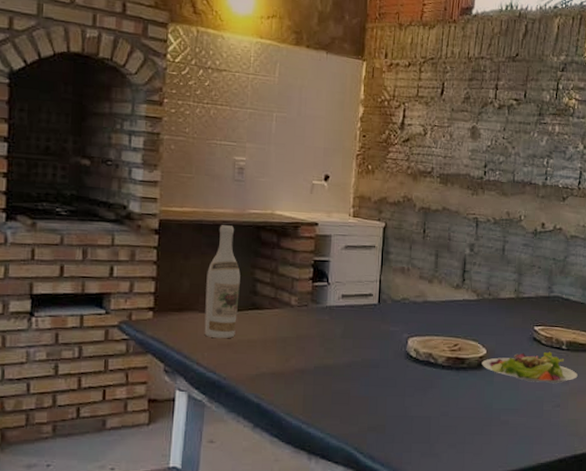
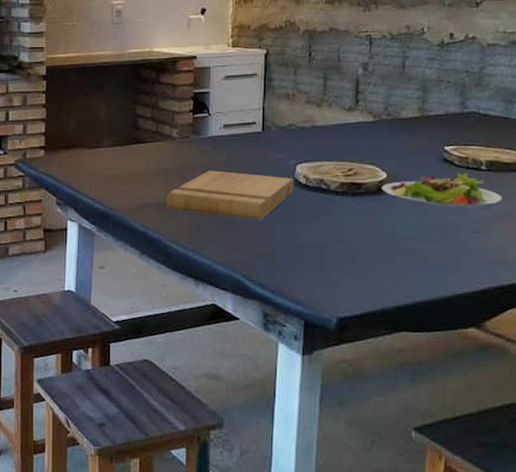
wine bottle: present [204,225,241,339] -> none [91,66,122,172]
cutting board: none [282,340,406,393] -> present [167,170,294,220]

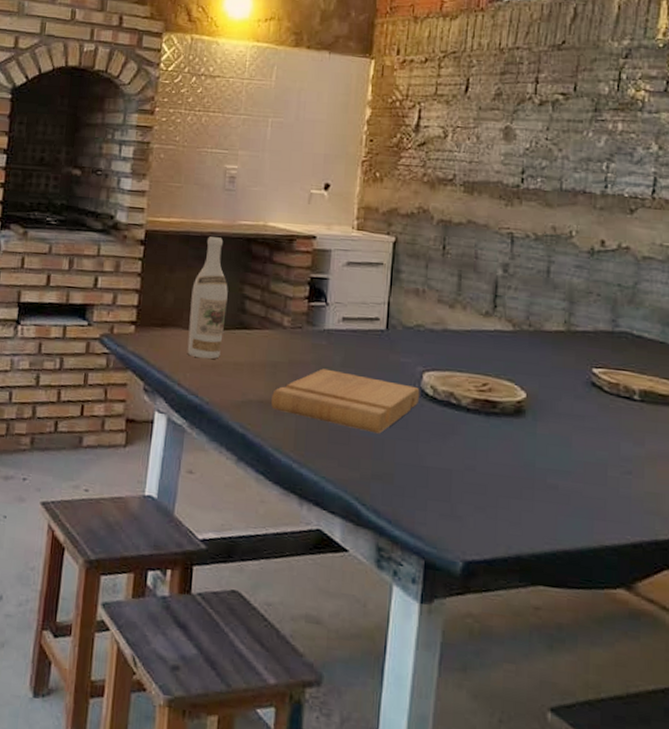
wine bottle: none [91,66,122,172] -> present [187,236,228,359]
salad plate: present [382,173,502,208] -> none [520,400,658,444]

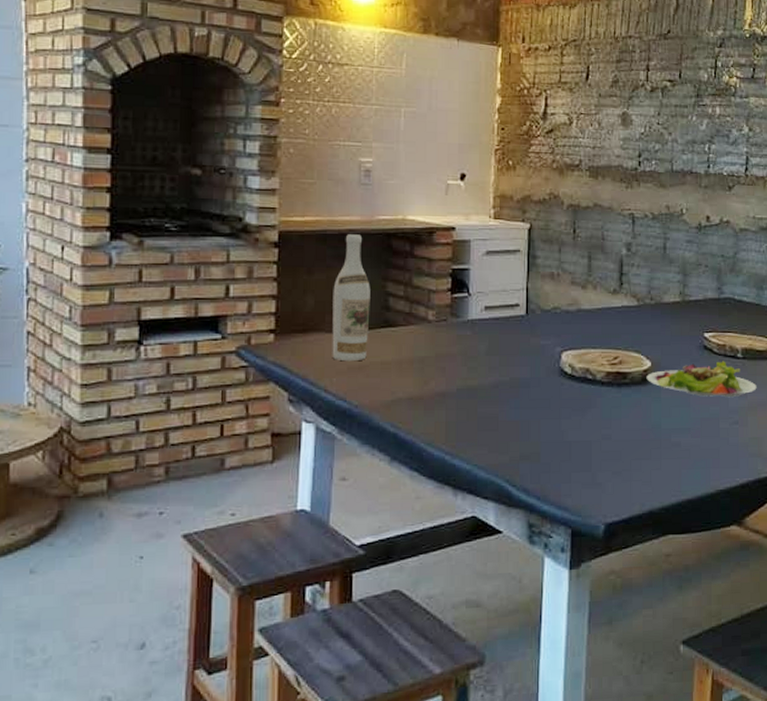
cutting board: present [271,368,420,434] -> none [421,359,560,416]
salad plate: none [520,400,658,444] -> present [646,361,757,398]

